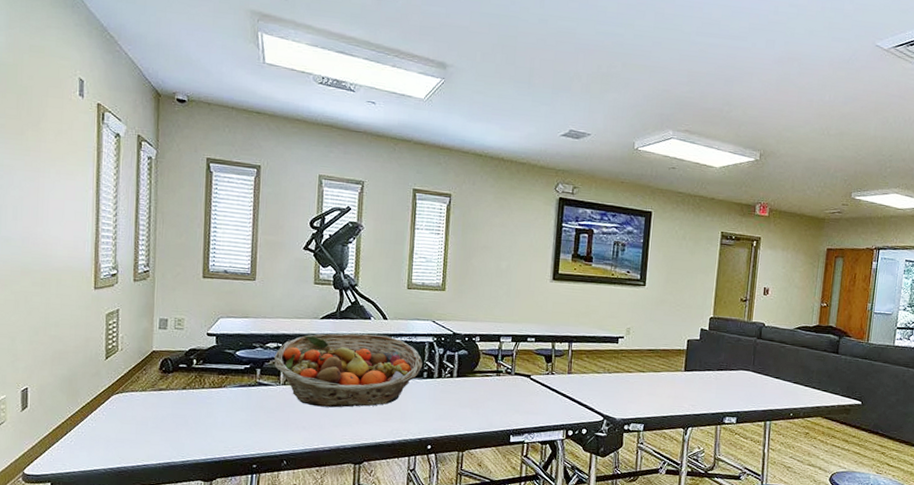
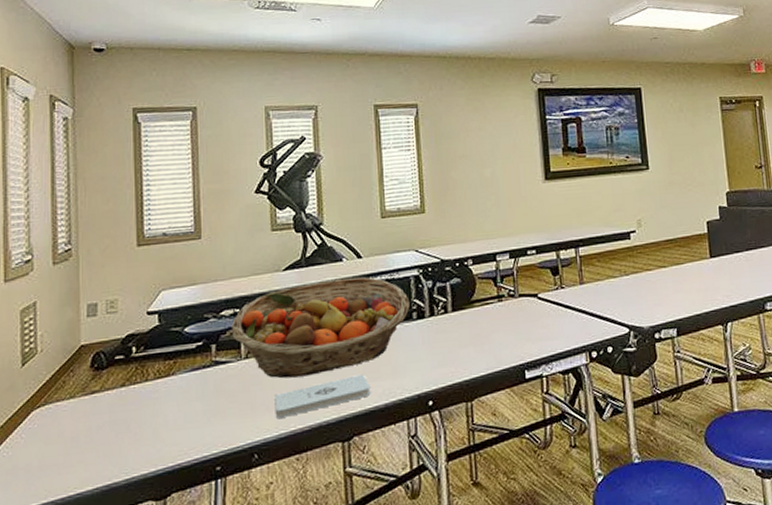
notepad: none [303,414,382,437] -> present [274,374,371,418]

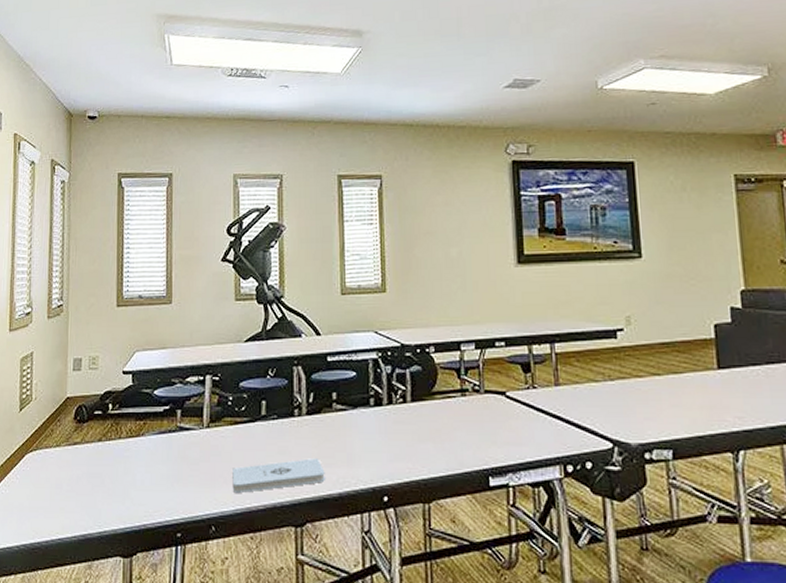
fruit basket: present [232,276,410,379] -> none [196,355,367,453]

